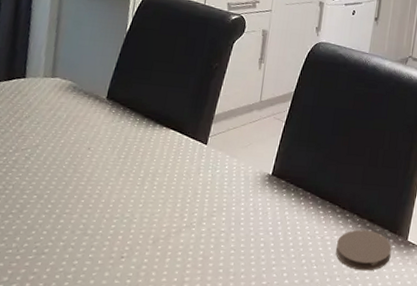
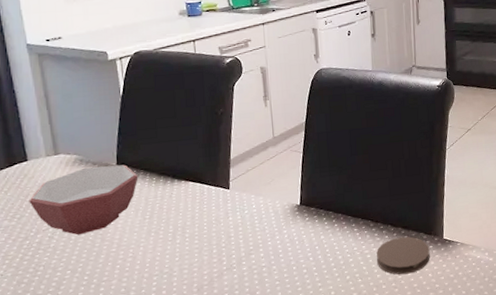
bowl: none [16,95,124,162] -> present [29,164,138,235]

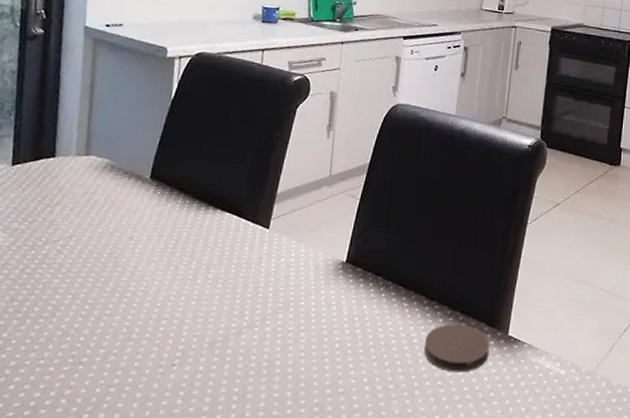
bowl: present [29,164,138,235] -> none [45,175,171,254]

